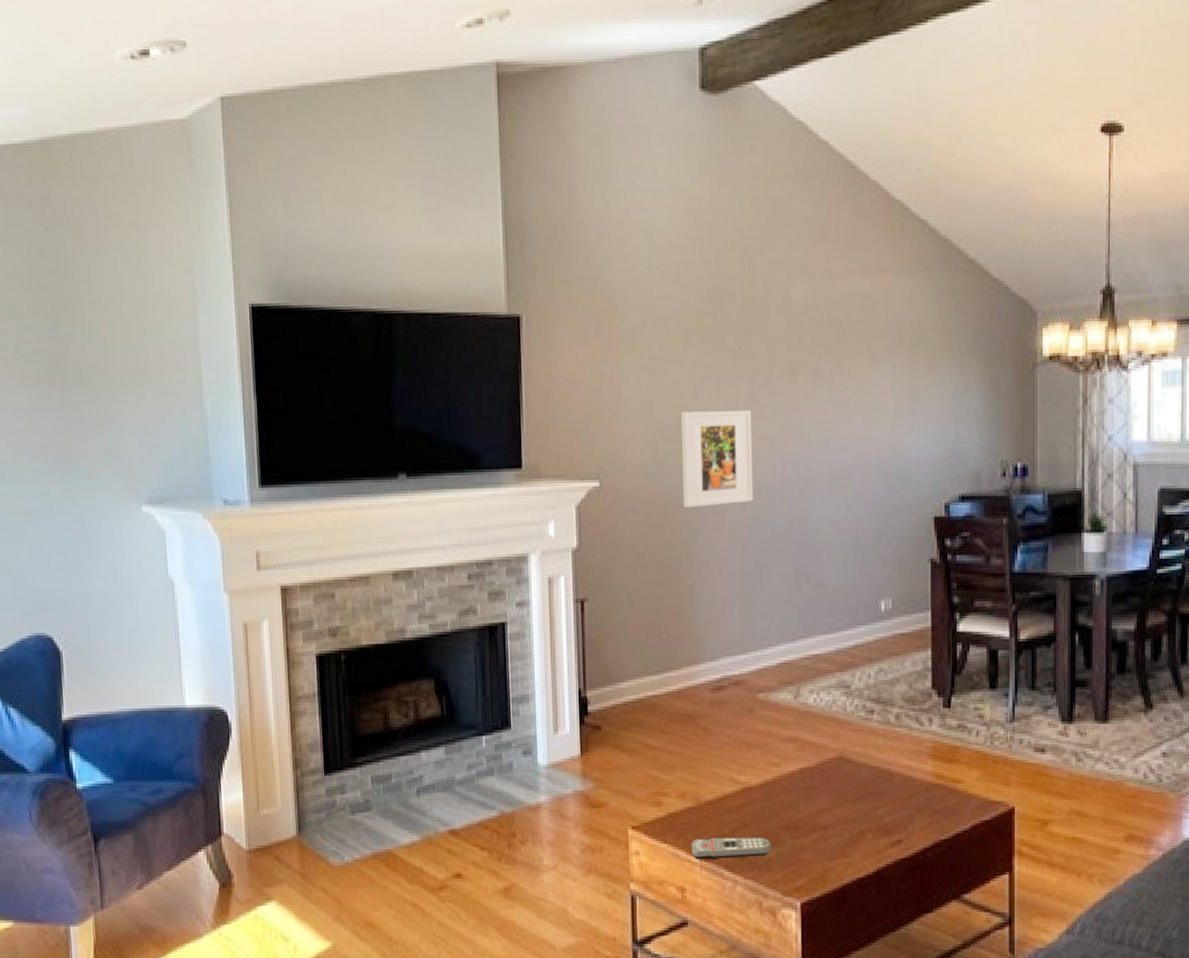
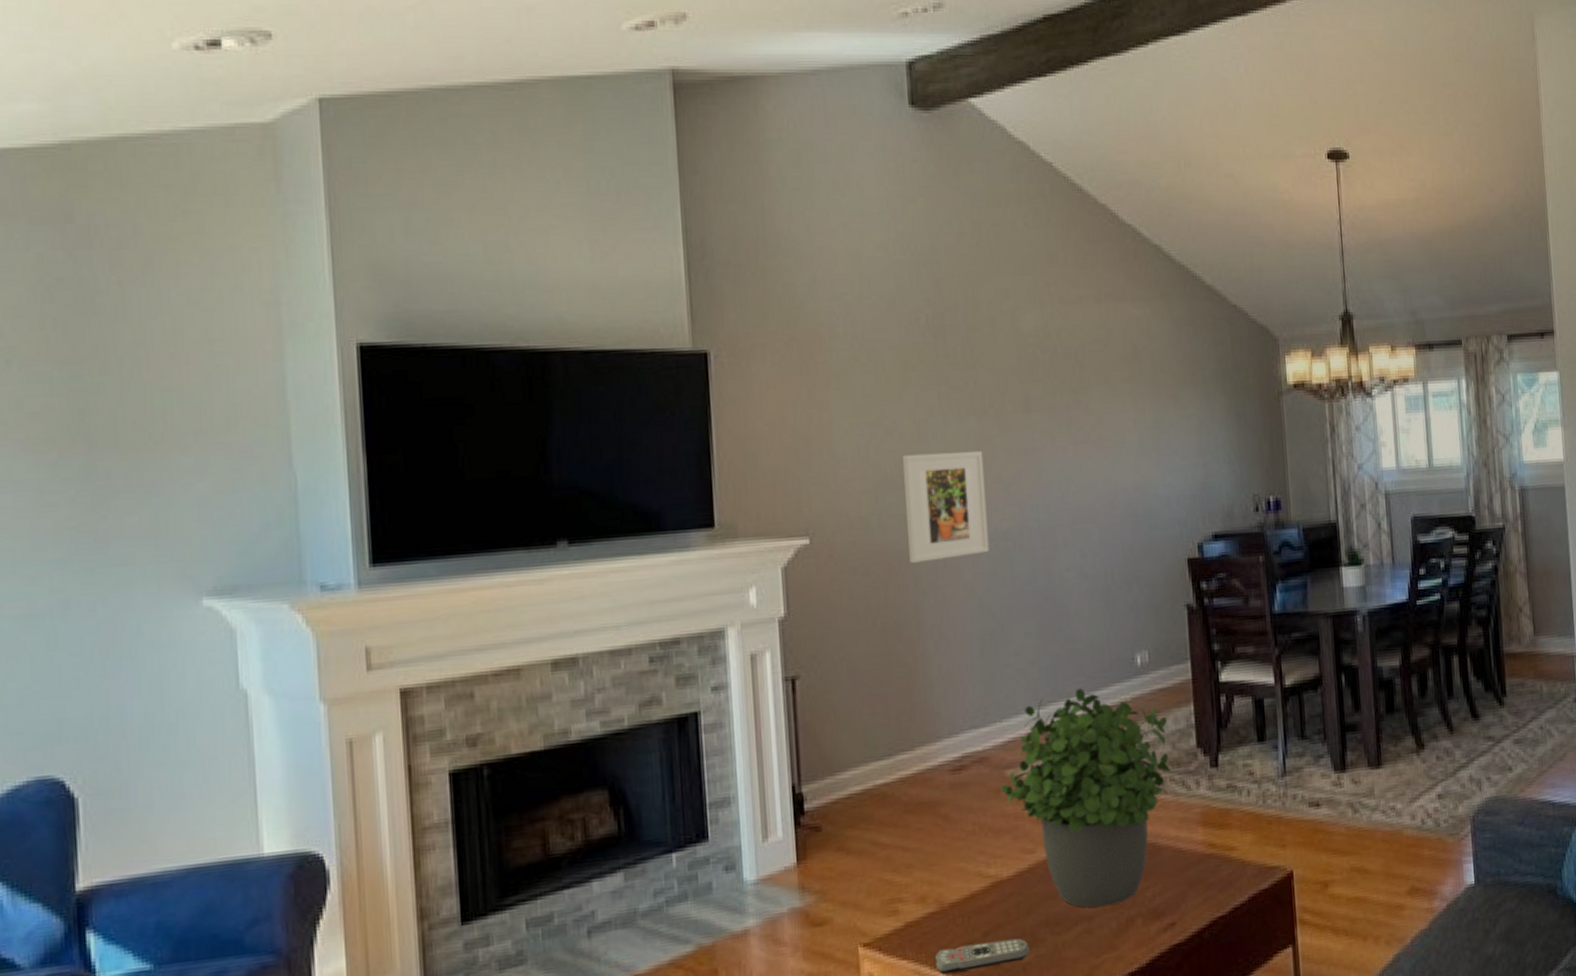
potted plant: none [753,627,908,819] -> present [1001,688,1173,908]

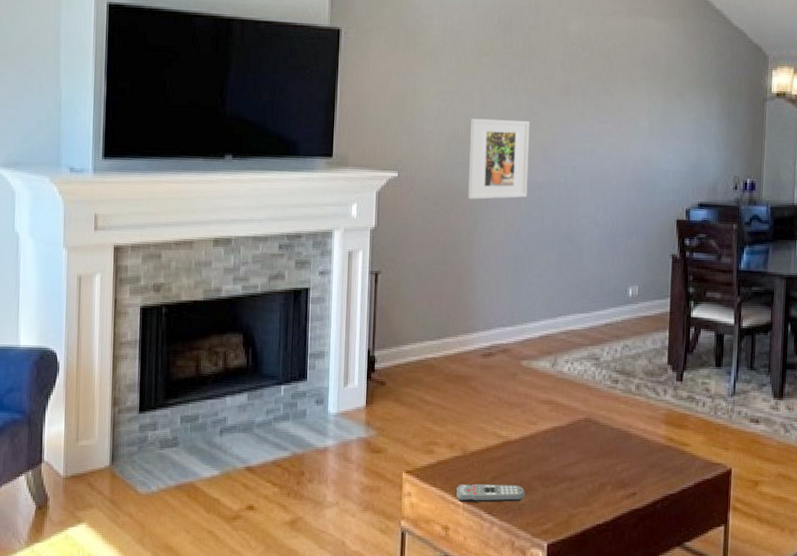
potted plant: present [1001,688,1173,908] -> none [517,308,648,473]

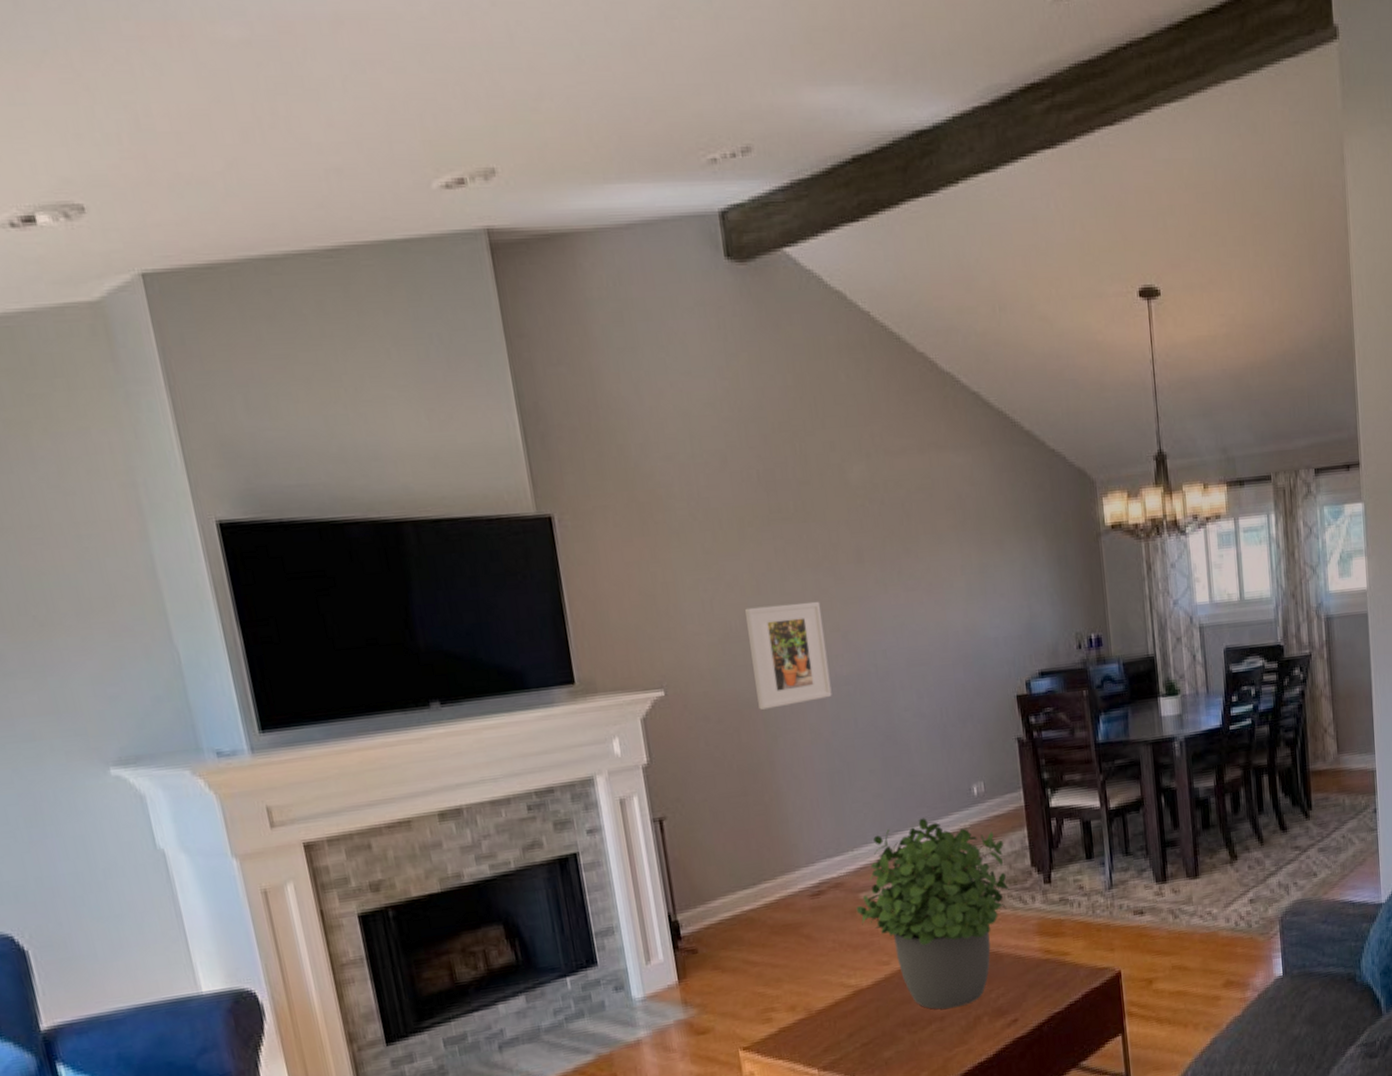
remote control: present [455,484,525,502] -> none [807,1037,890,1070]
potted plant: none [517,308,648,473] -> present [856,818,1011,1010]

